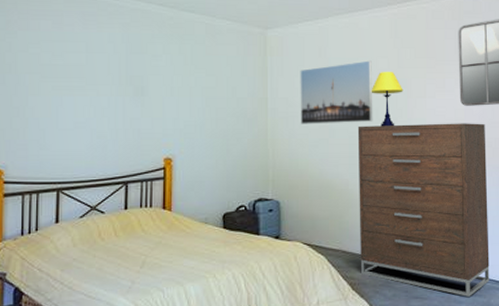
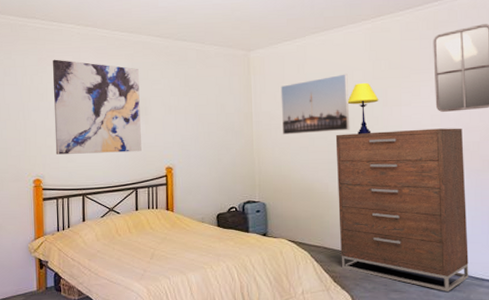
wall art: none [24,23,135,139] -> present [53,59,142,154]

